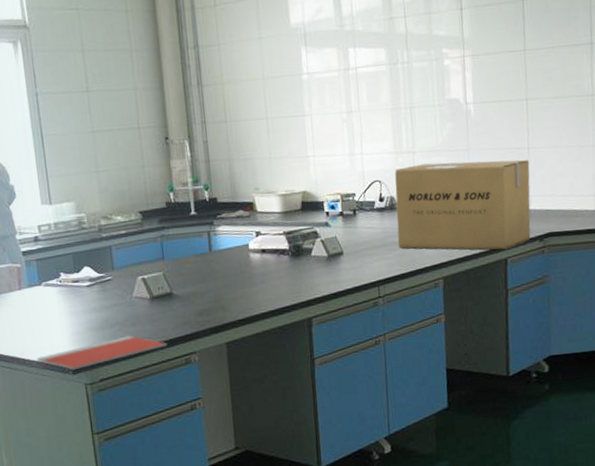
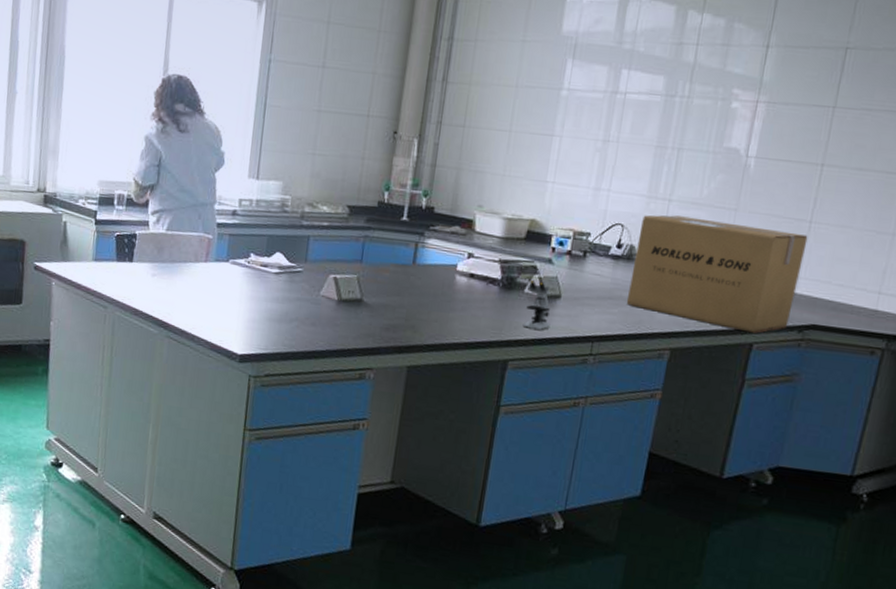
notebook: present [36,335,167,371] -> none [205,334,344,359]
microscope: none [312,243,340,287] -> present [522,279,551,331]

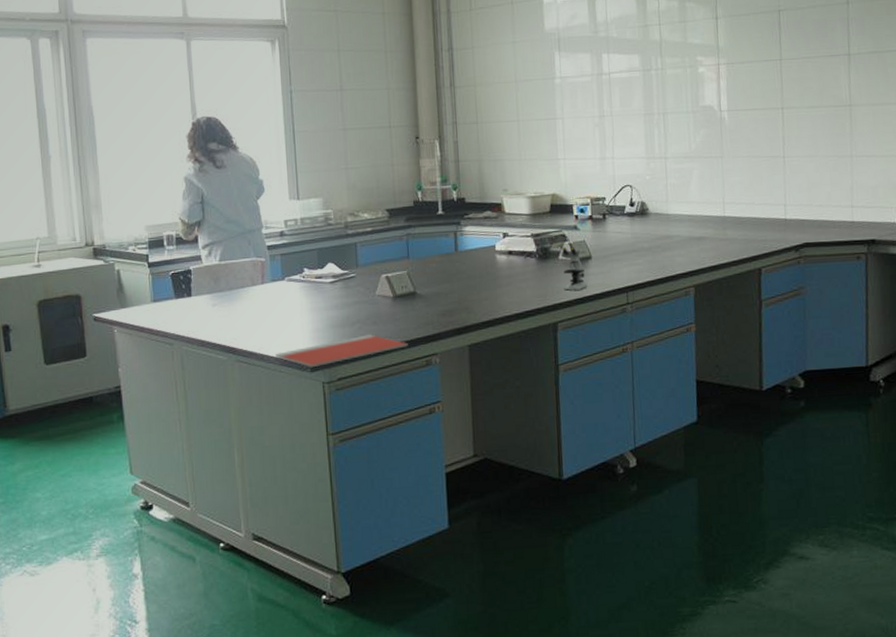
notebook: none [205,334,344,359] -> present [274,334,408,368]
box: present [627,215,808,333] -> none [646,168,786,260]

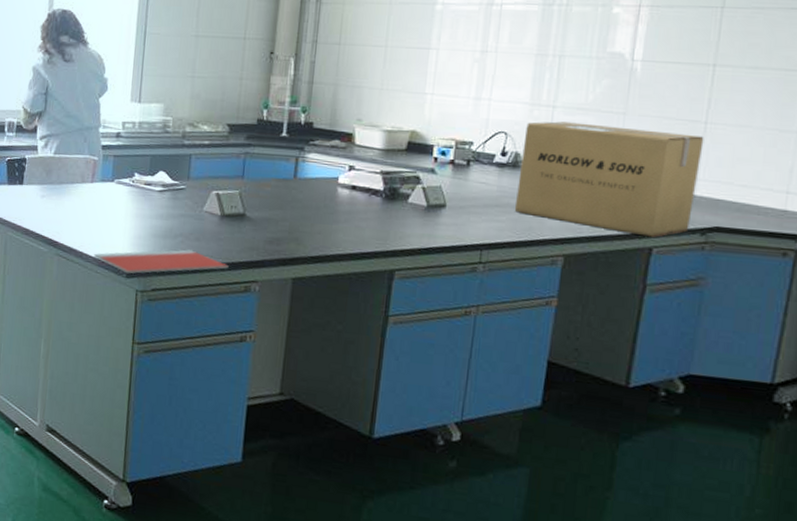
microscope: present [560,246,588,291] -> none [408,189,437,241]
box: none [646,168,786,260] -> present [515,121,704,237]

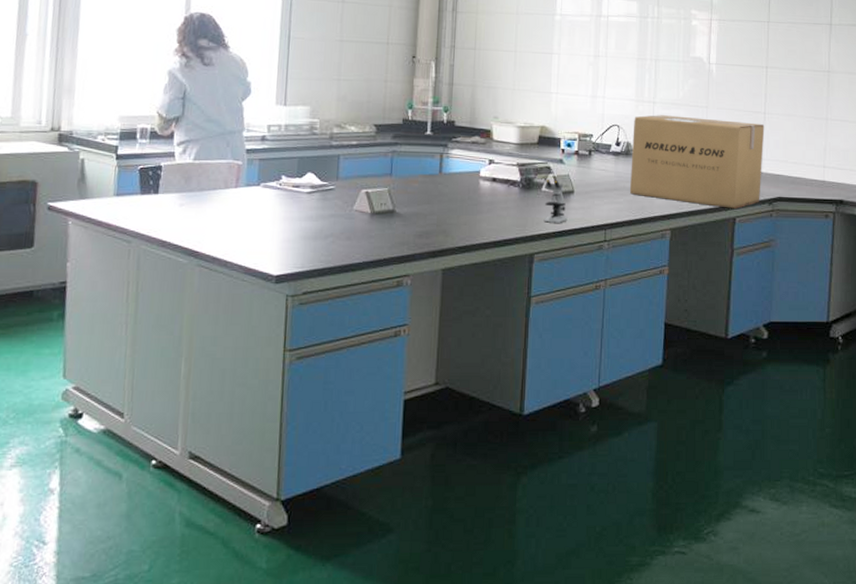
notebook: present [93,249,229,274] -> none [239,249,381,279]
microscope: none [408,189,437,241] -> present [543,179,568,224]

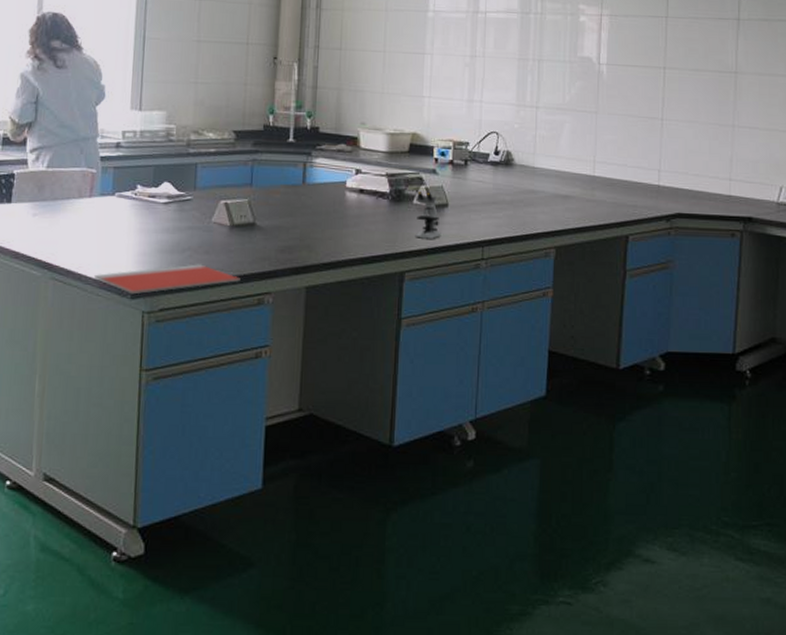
notebook: none [239,249,381,279] -> present [93,264,241,295]
box: present [630,115,765,209] -> none [510,121,662,226]

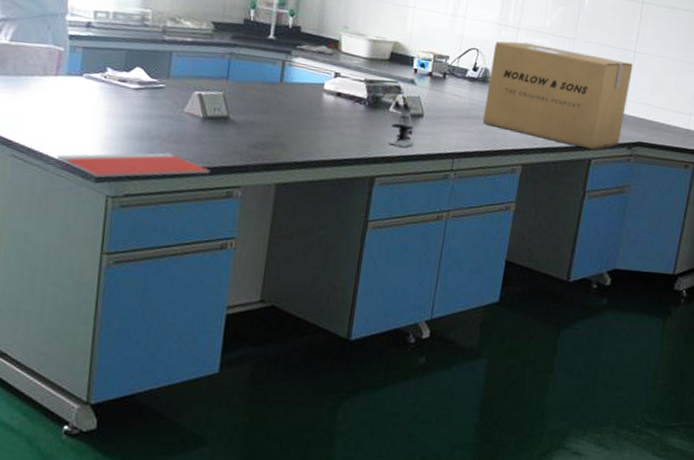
box: none [510,121,662,226] -> present [483,41,633,150]

